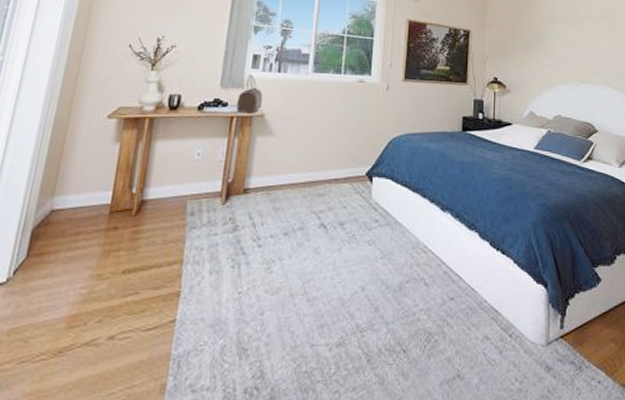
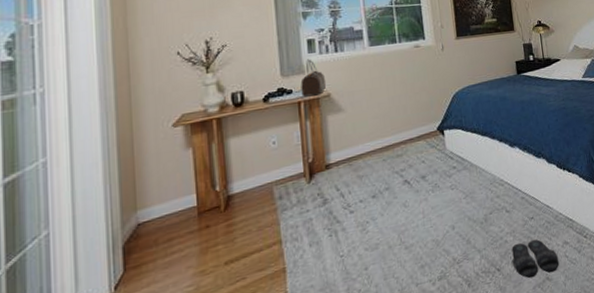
slippers: none [421,324,475,369] -> present [512,239,559,278]

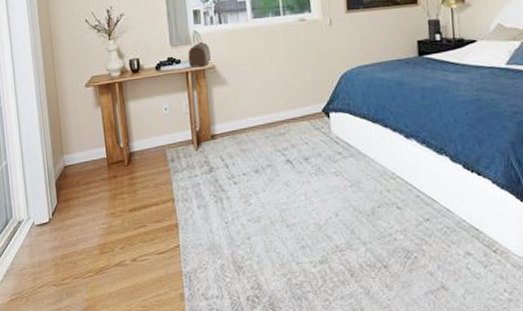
slippers: present [512,239,559,278] -> none [401,243,459,282]

